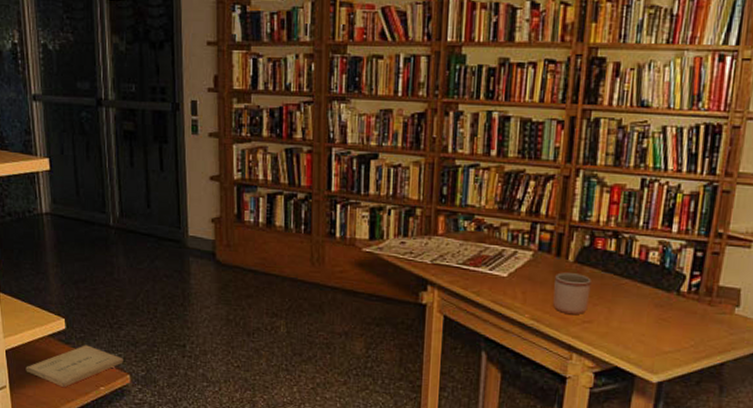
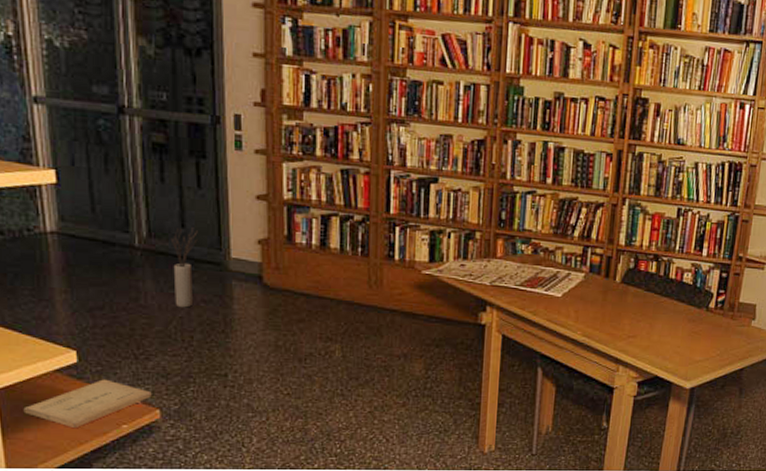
vase: none [138,207,161,282] -> present [170,227,198,308]
mug: present [553,272,592,315] -> none [602,292,636,331]

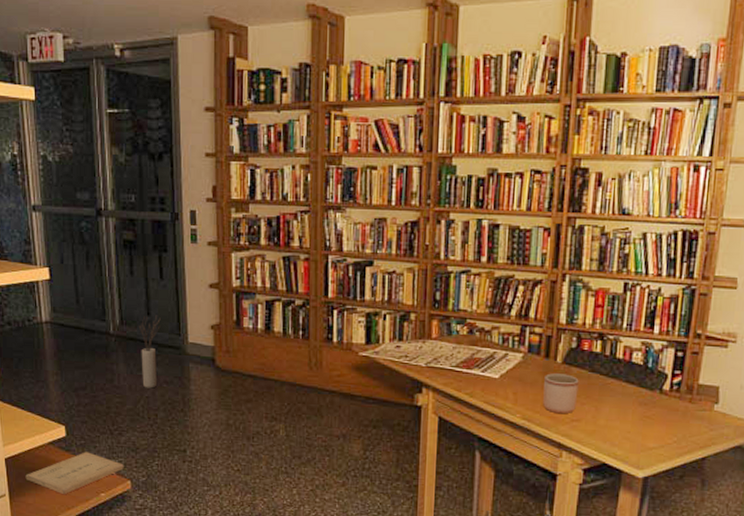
mug: none [602,292,636,331] -> present [543,373,579,414]

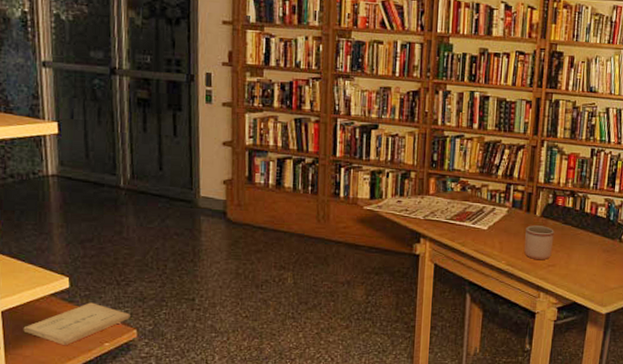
vase: present [138,315,161,389] -> none [150,170,173,240]

